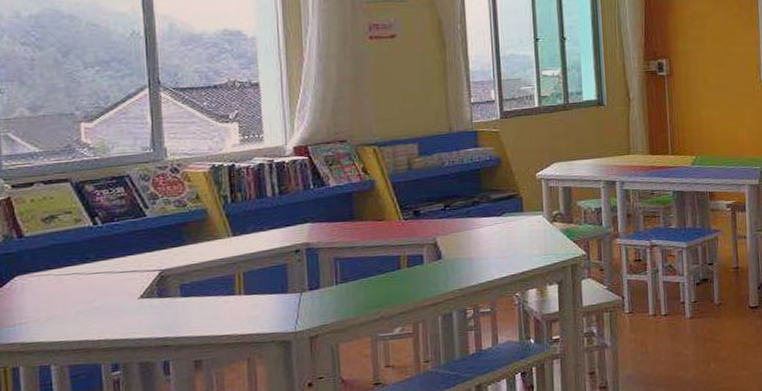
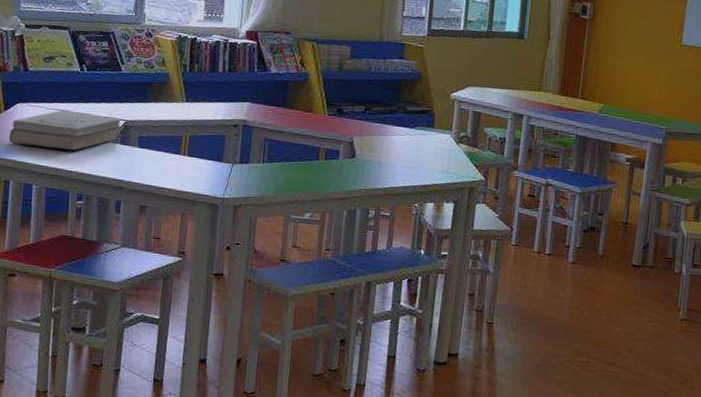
book: none [9,269,156,324] -> present [8,109,122,150]

